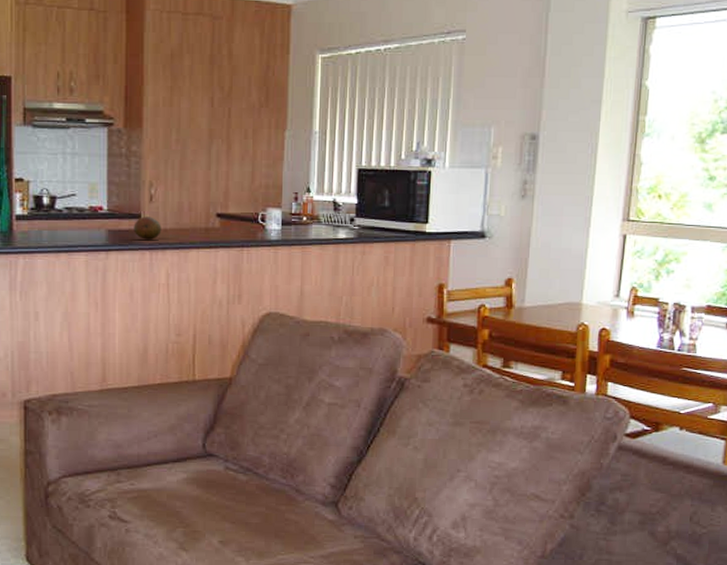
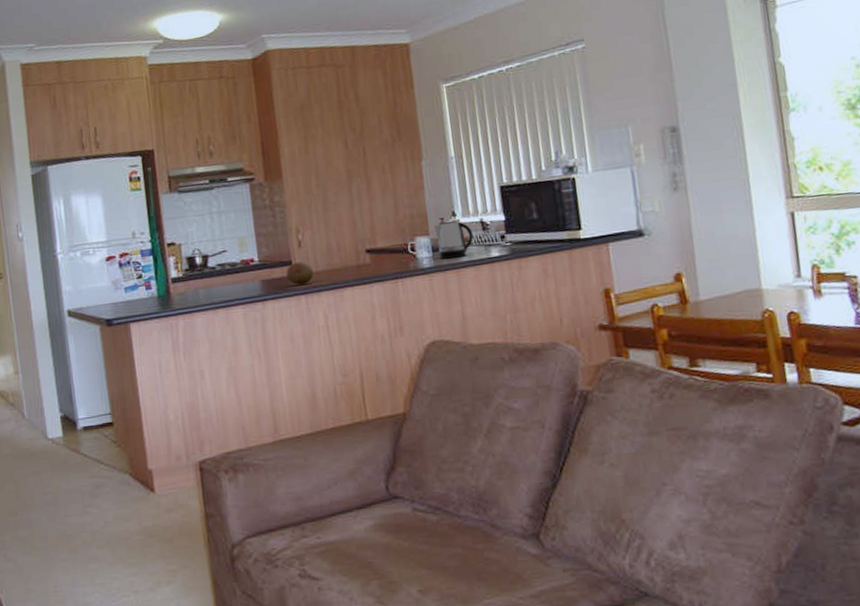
kettle: none [287,195,324,235] -> present [434,219,474,260]

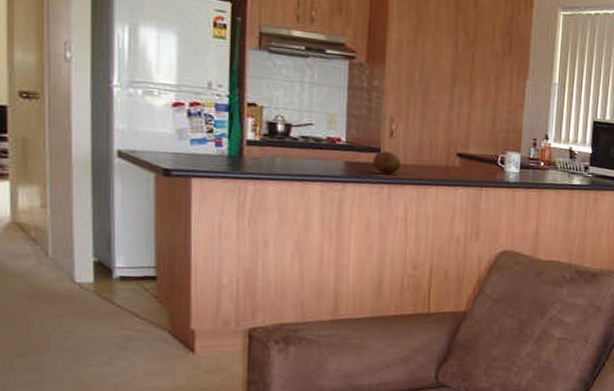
kettle: present [434,219,474,260] -> none [526,141,561,180]

